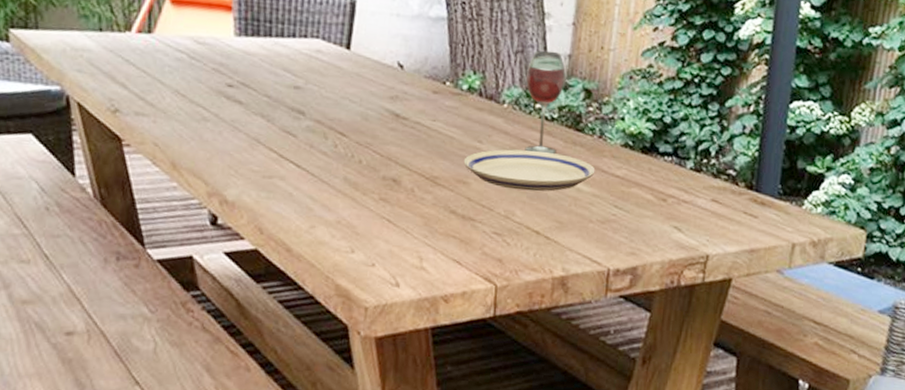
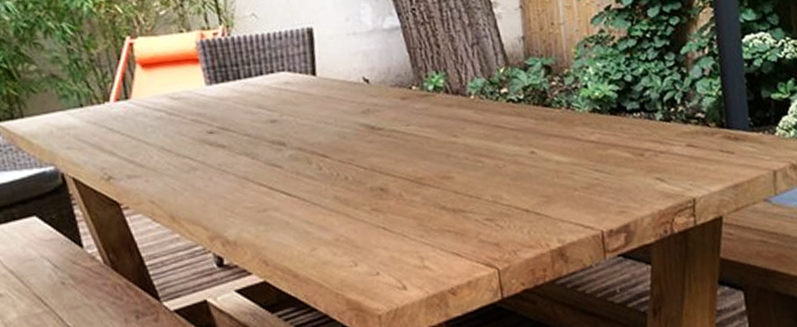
plate: present [463,149,595,191] -> none [443,131,570,175]
wineglass: present [525,50,566,155] -> none [486,36,529,137]

